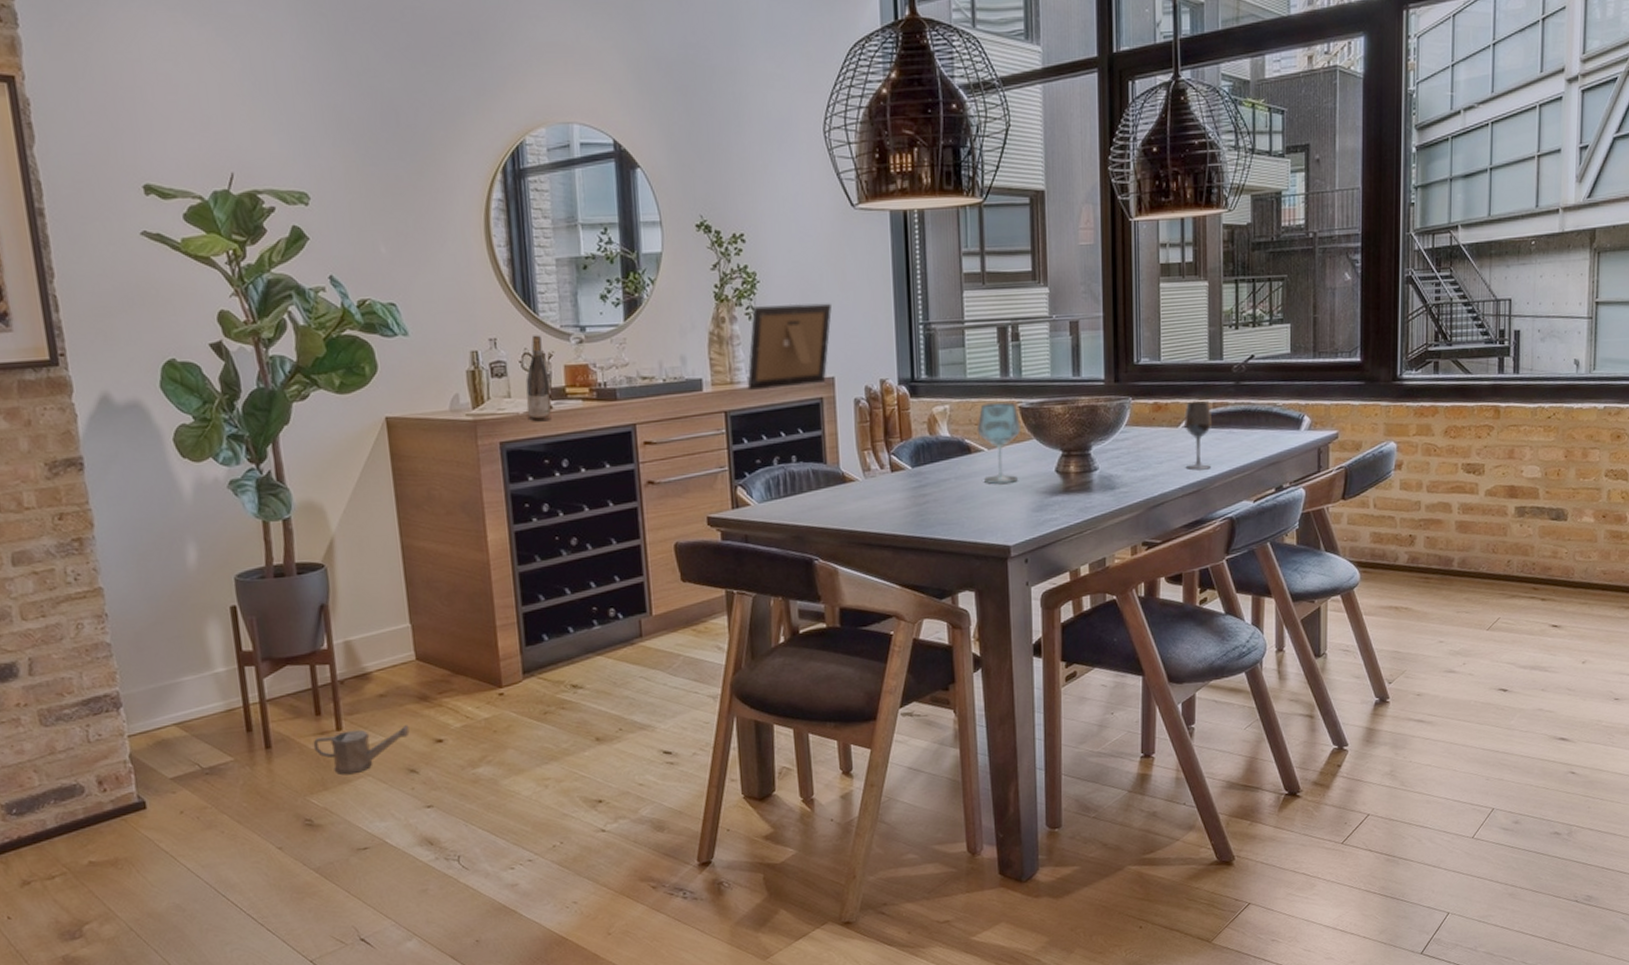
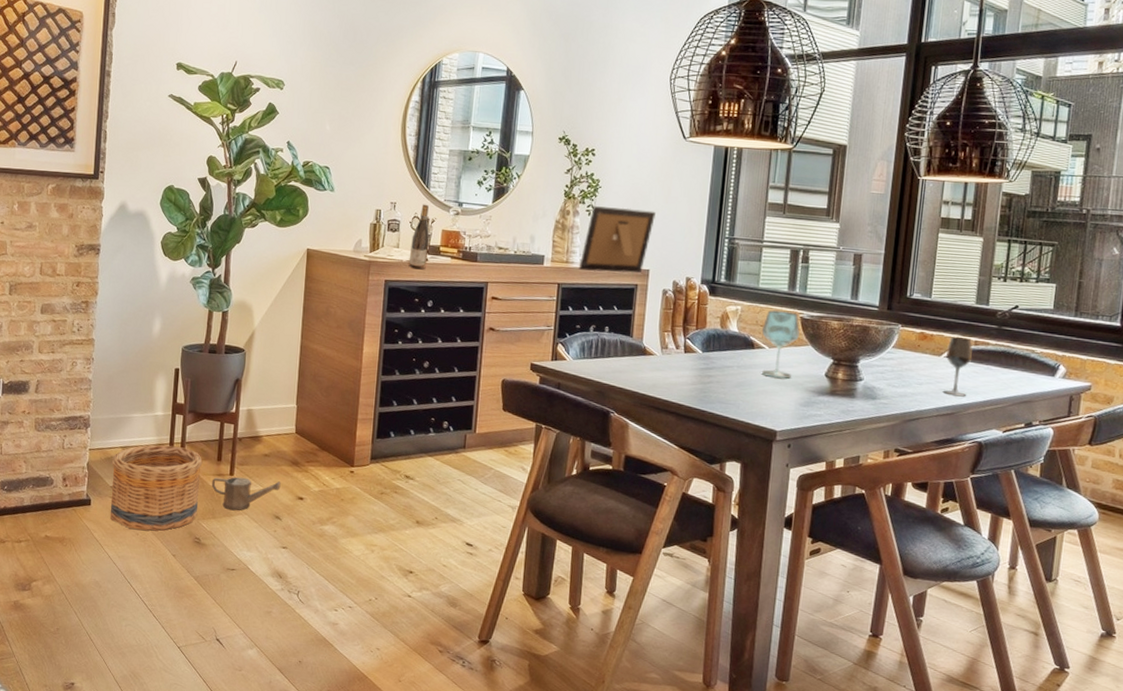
basket: none [164,707,301,827] -> present [110,444,203,531]

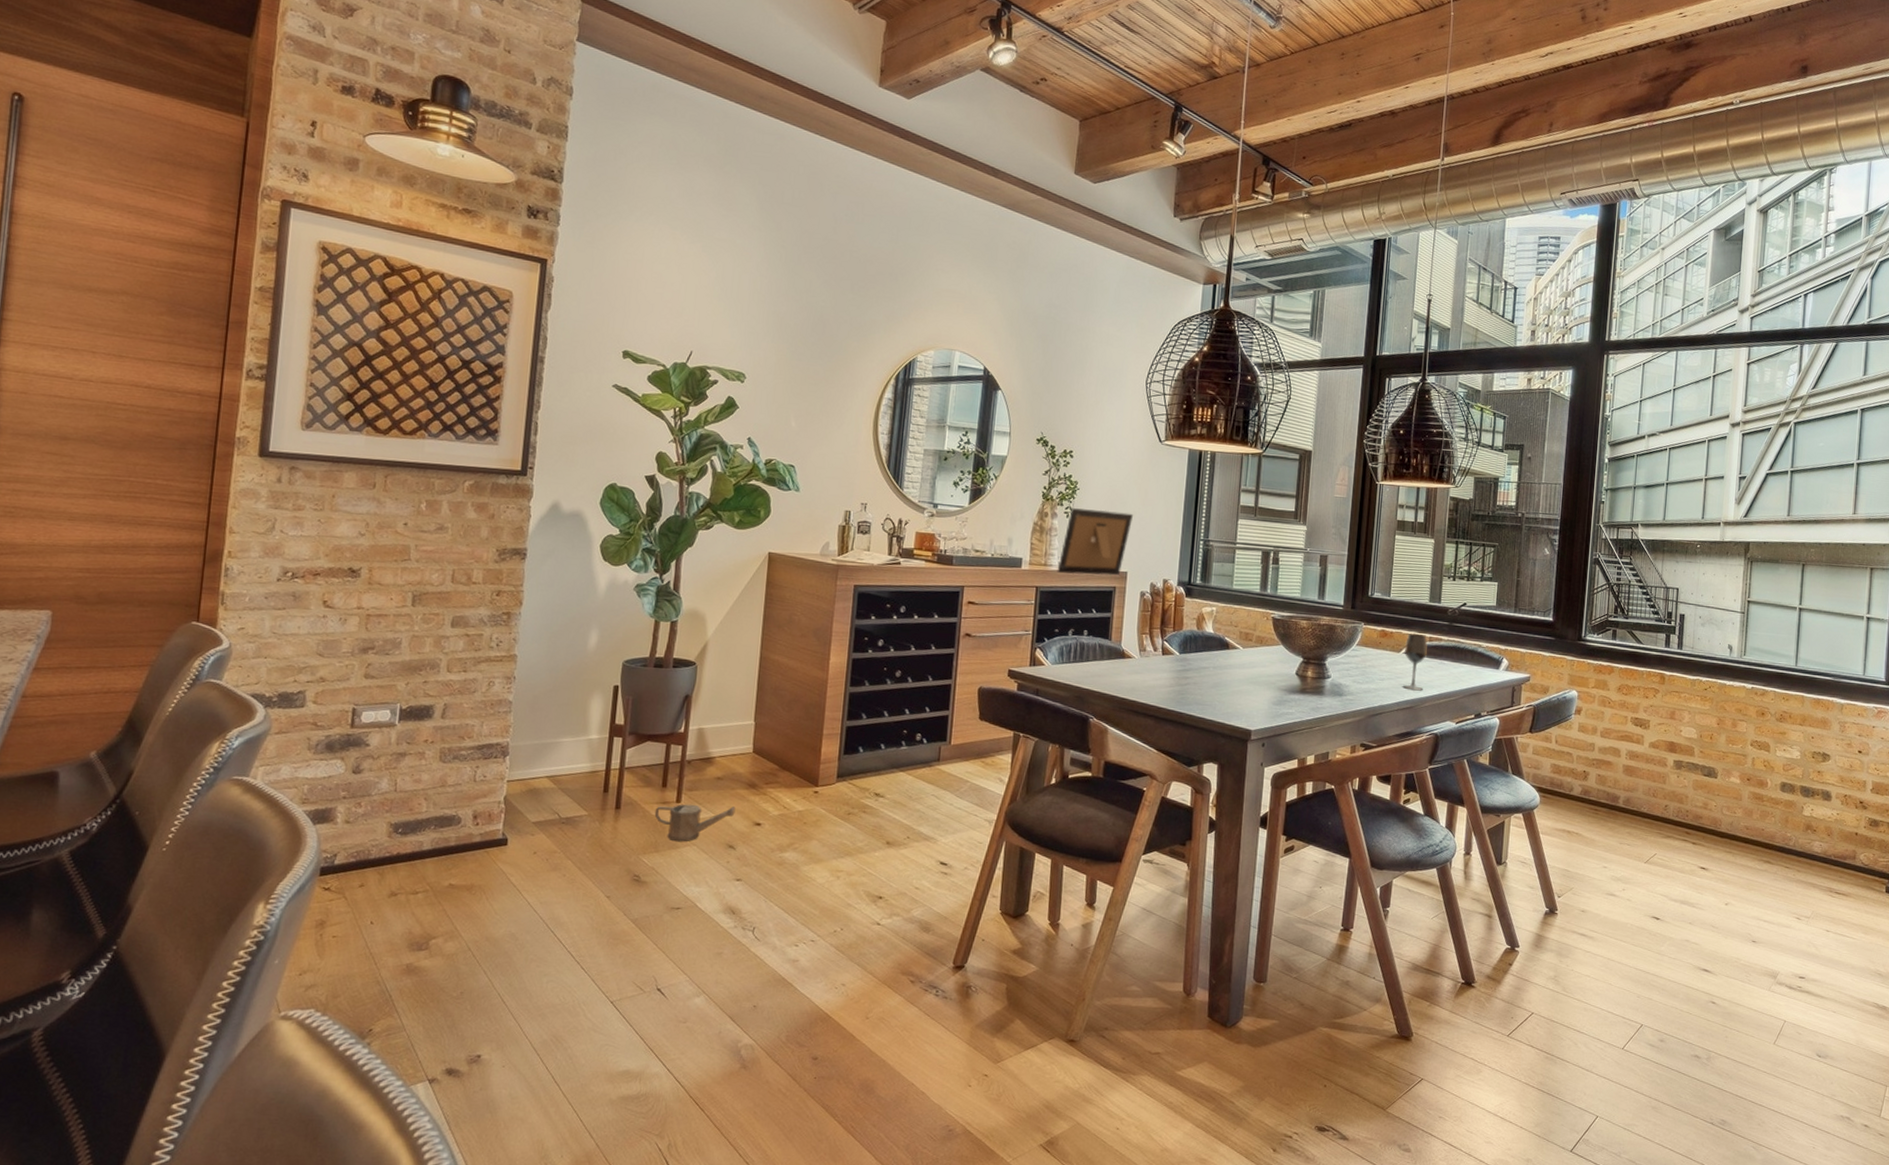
basket: present [110,444,203,531] -> none [531,772,645,870]
wine bottle: present [408,204,430,270] -> none [879,505,903,574]
wine glass: present [761,310,801,379] -> none [1235,611,1272,678]

